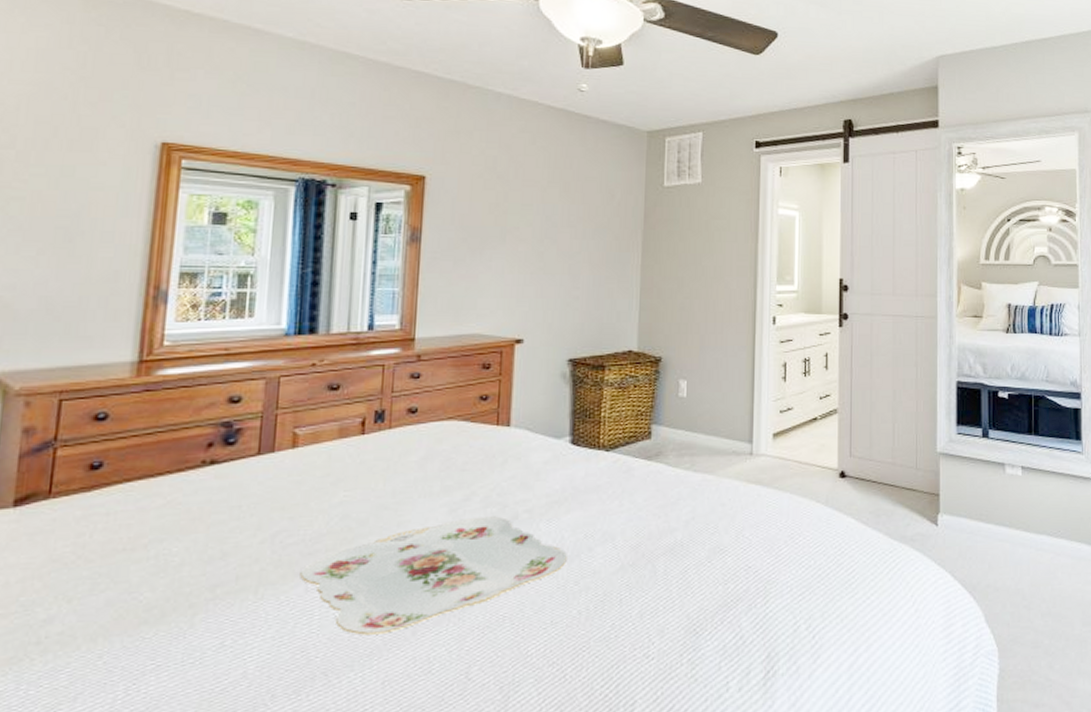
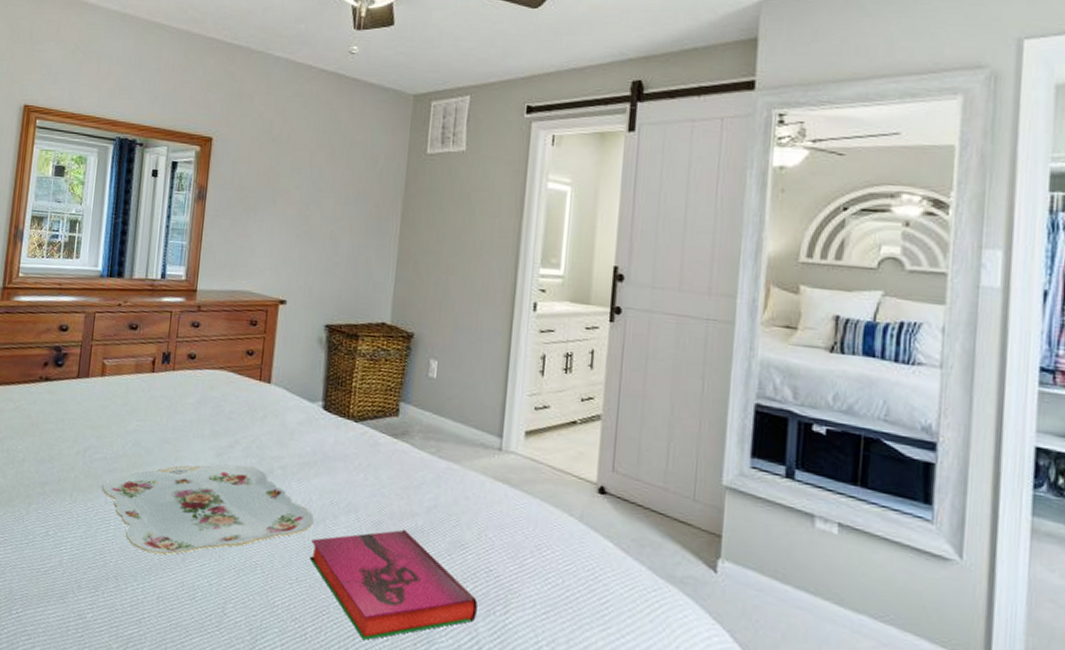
hardback book: none [565,547,739,665] -> present [310,529,478,640]

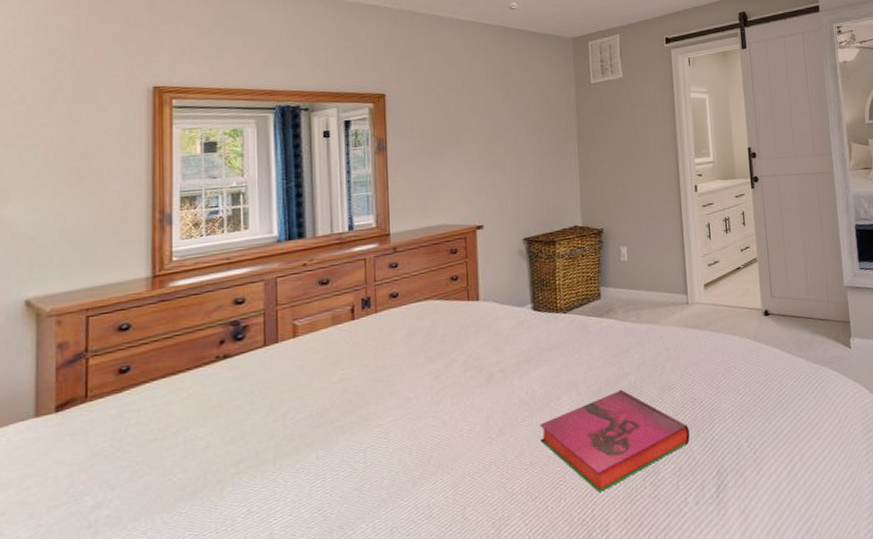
serving tray: present [102,463,314,555] -> none [311,377,539,491]

